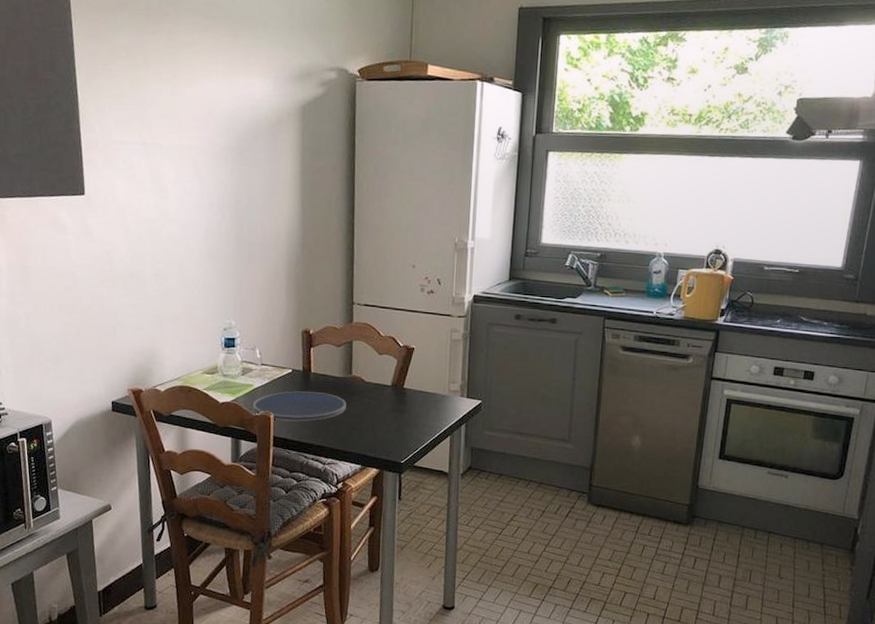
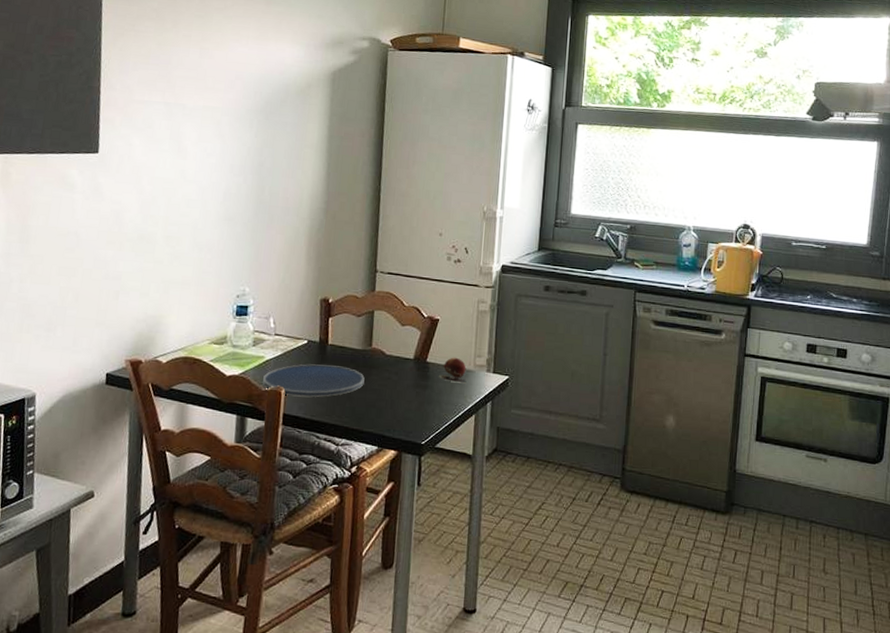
apple: none [415,383,442,408] -> present [438,357,467,383]

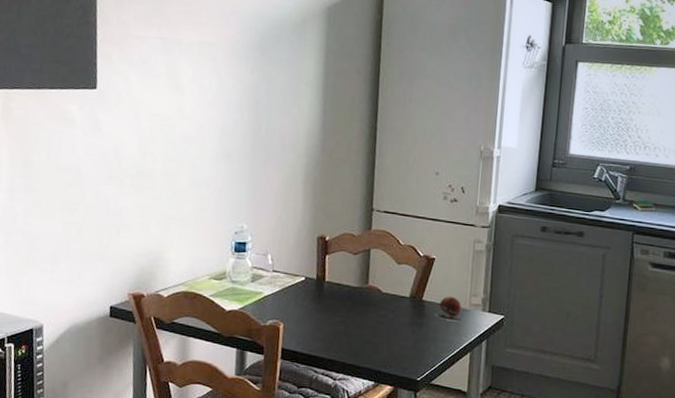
plate: present [263,364,365,397] -> none [261,300,361,333]

